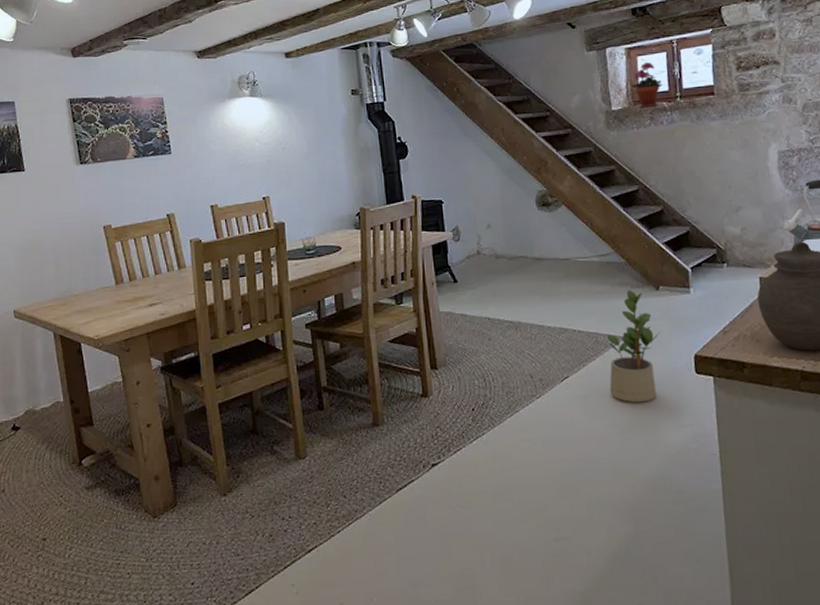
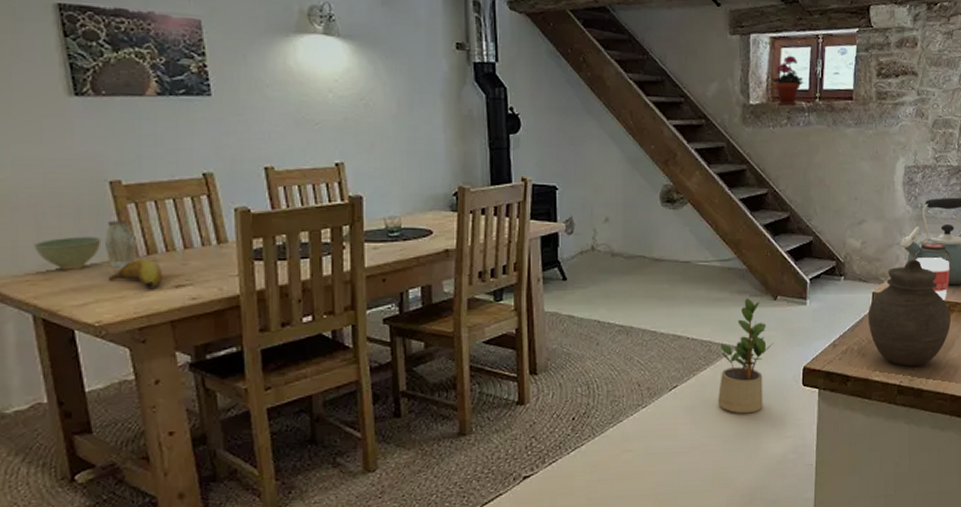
bowl: none [53,269,99,297] -> present [32,236,102,270]
vase: none [100,255,123,298] -> present [104,220,138,275]
fruit: none [104,284,141,309] -> present [109,258,163,290]

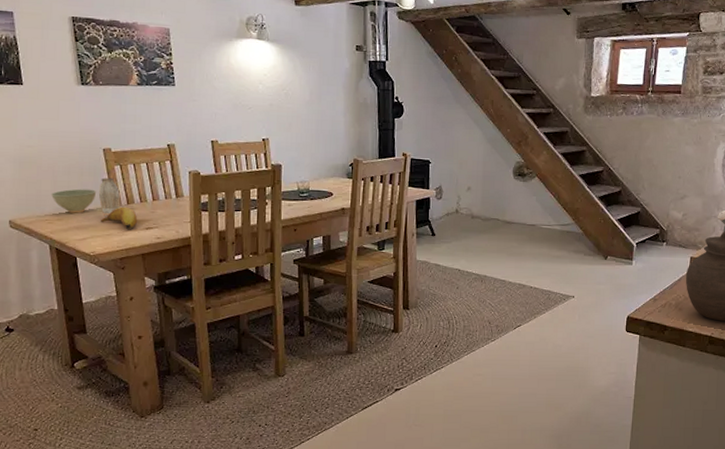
potted plant: present [717,298,773,414] -> none [553,257,603,352]
potted plant: present [772,55,803,106] -> none [611,55,638,98]

